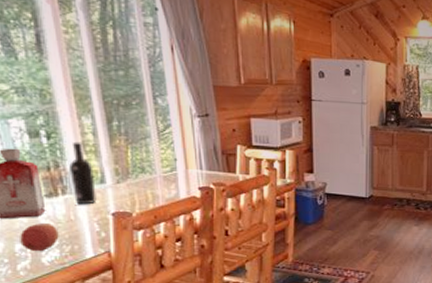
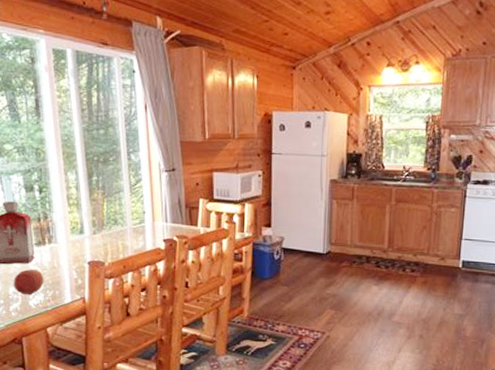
wine bottle: present [69,141,97,205] -> none [56,195,76,253]

